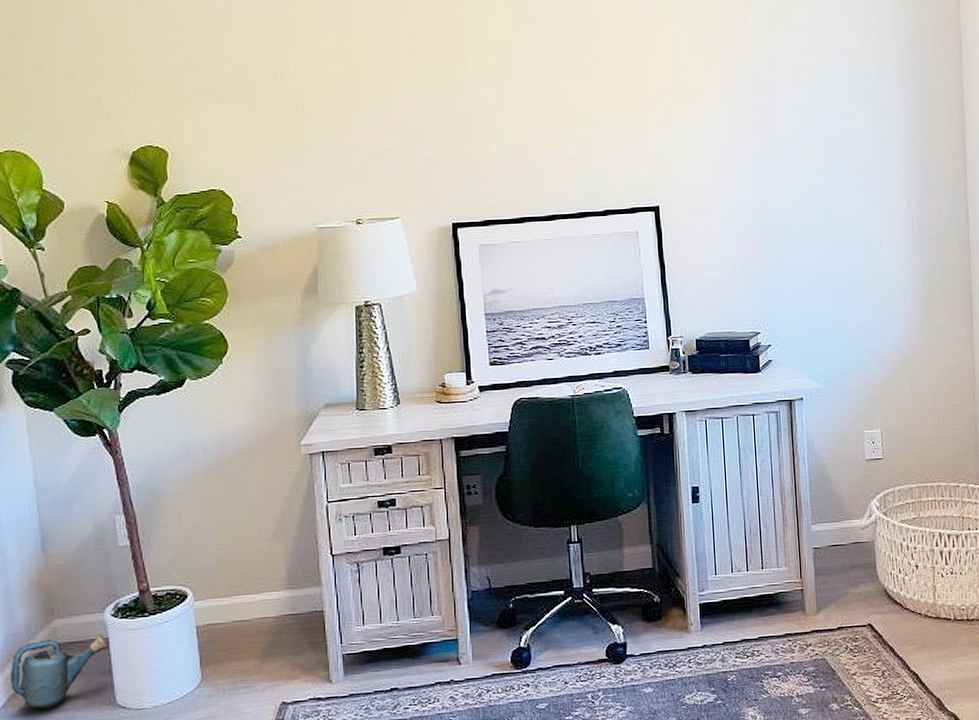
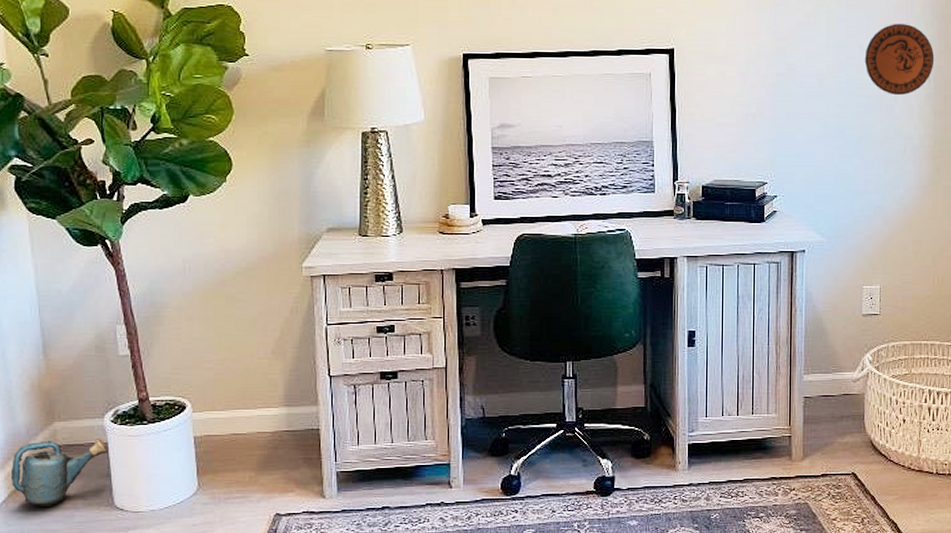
decorative plate: none [847,168,916,239] -> present [864,24,935,96]

